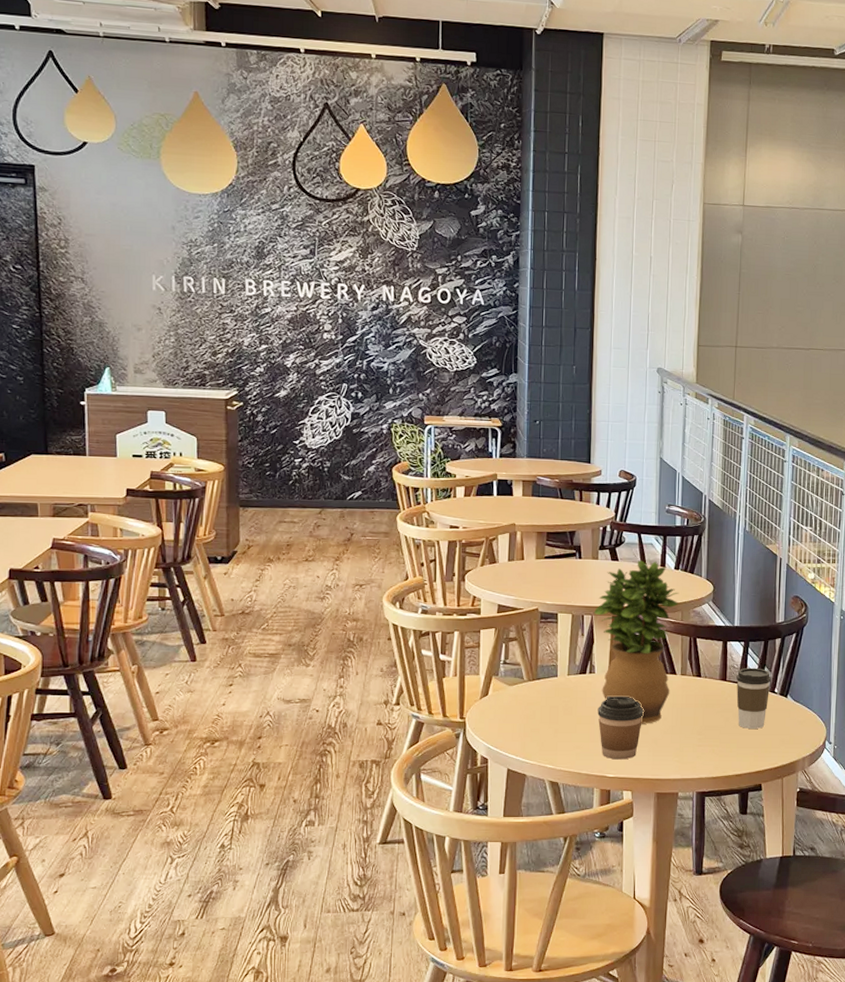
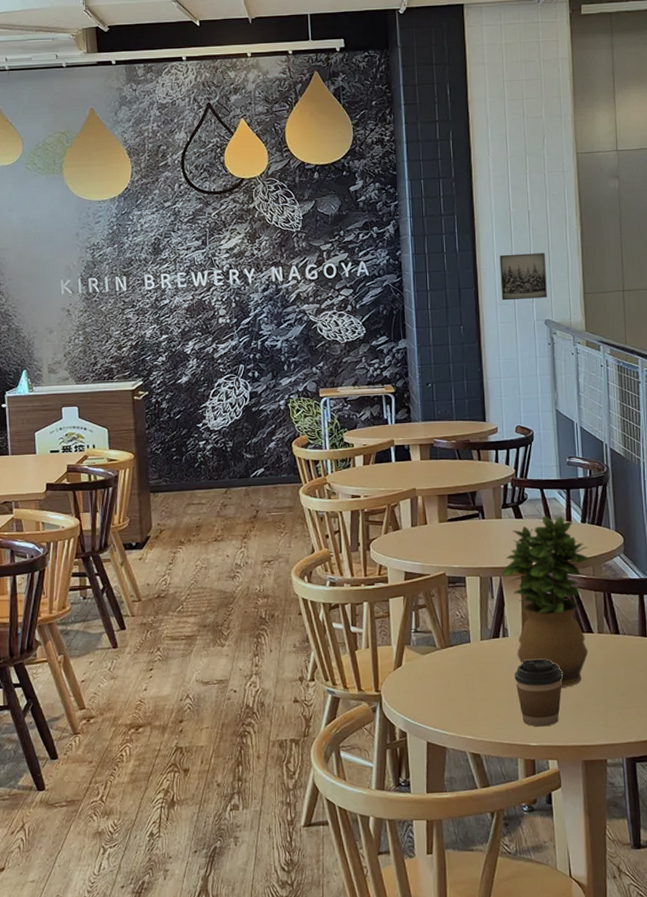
wall art: none [616,298,663,346] -> present [499,253,547,301]

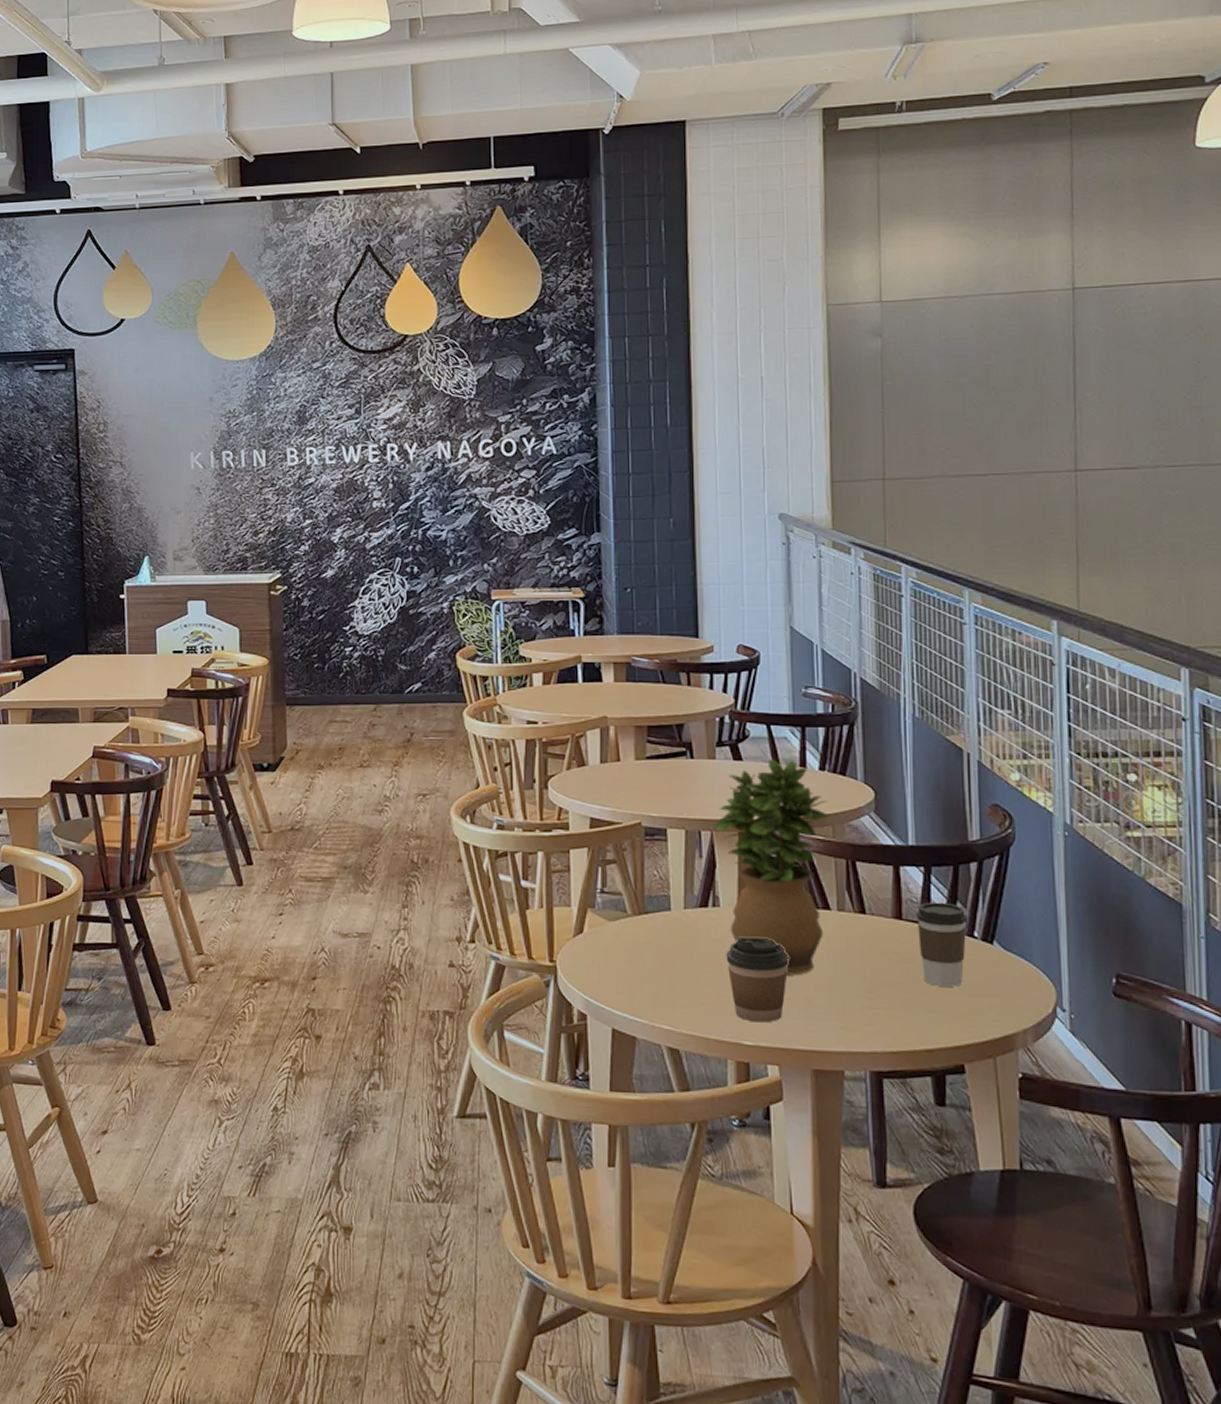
wall art: present [499,253,547,301] -> none [722,430,783,489]

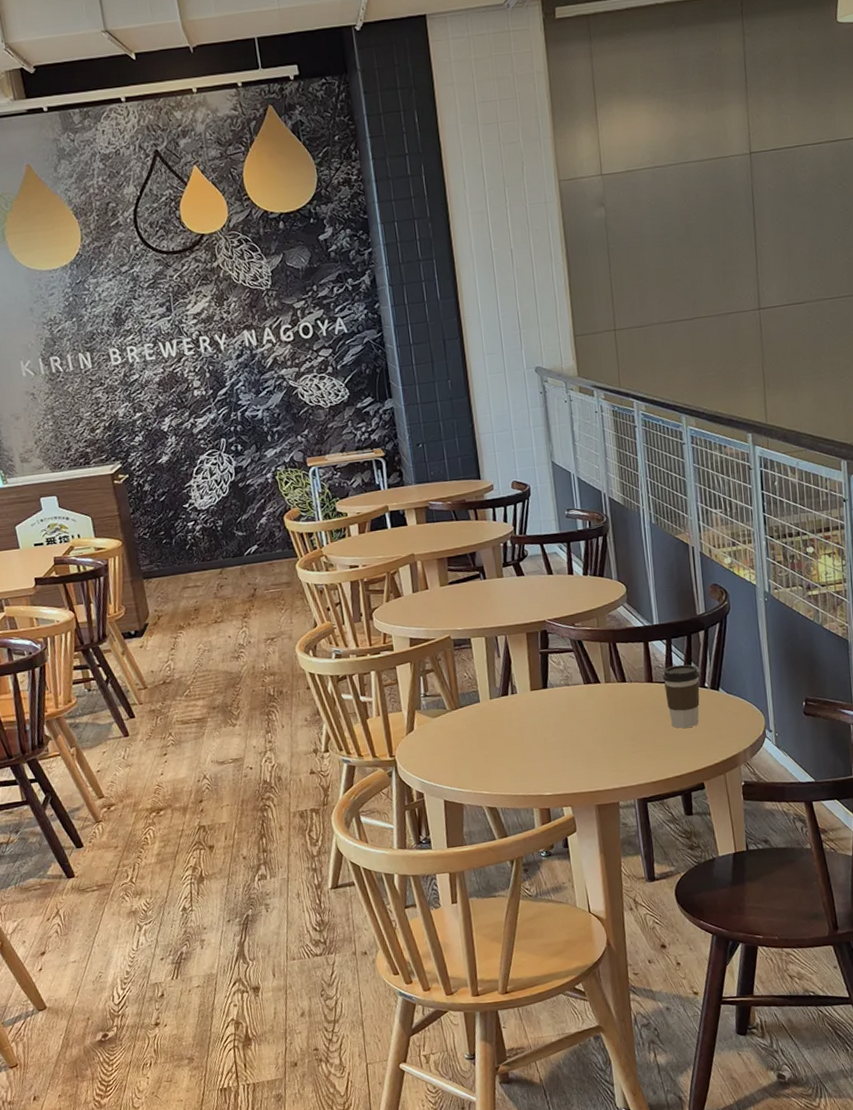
potted plant: present [714,759,828,976] -> none [507,569,597,738]
coffee cup: present [726,936,789,1023] -> none [525,711,573,777]

